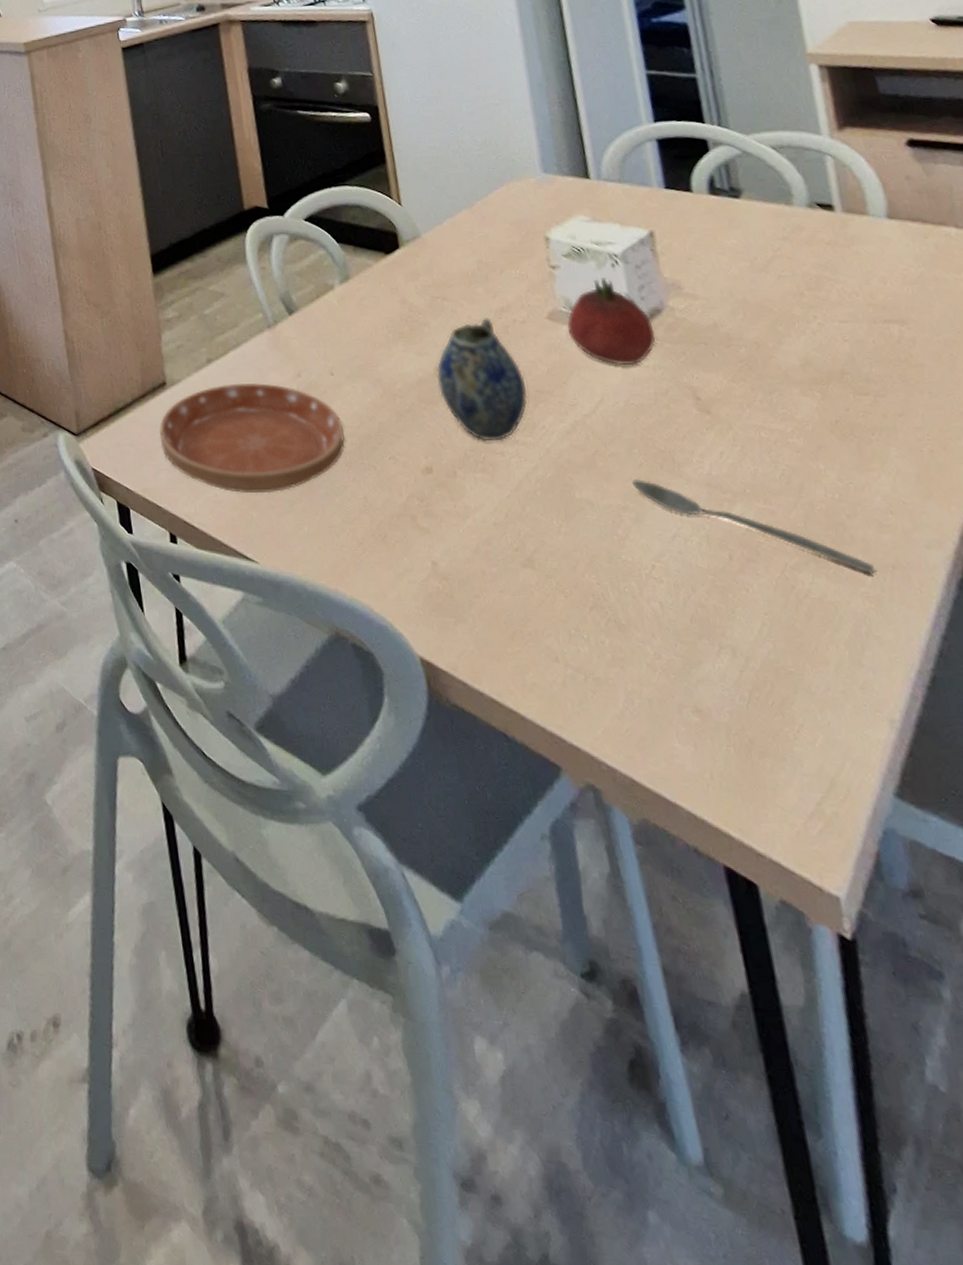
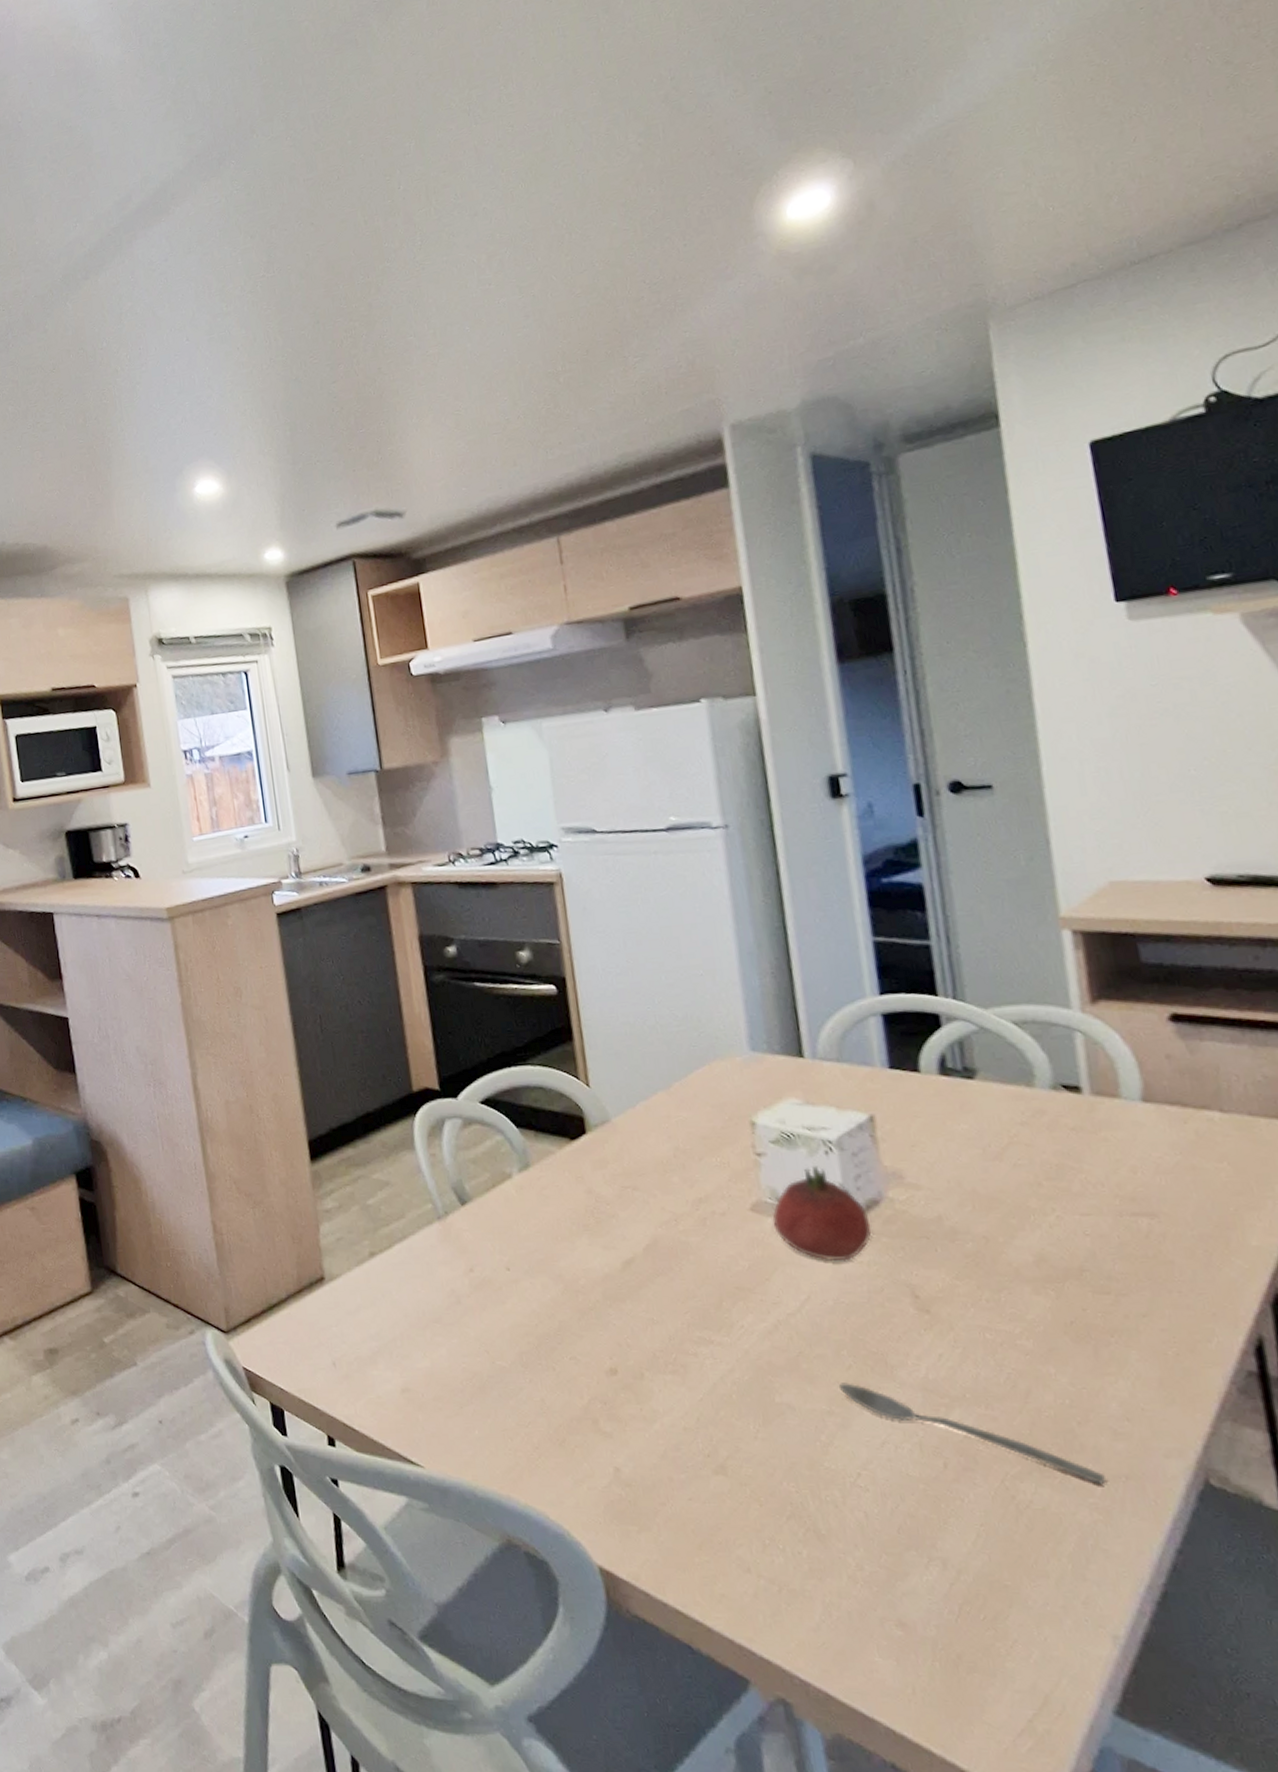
saucer: present [159,382,345,494] -> none [317,1277,521,1395]
teapot: present [436,318,528,442] -> none [624,1209,726,1342]

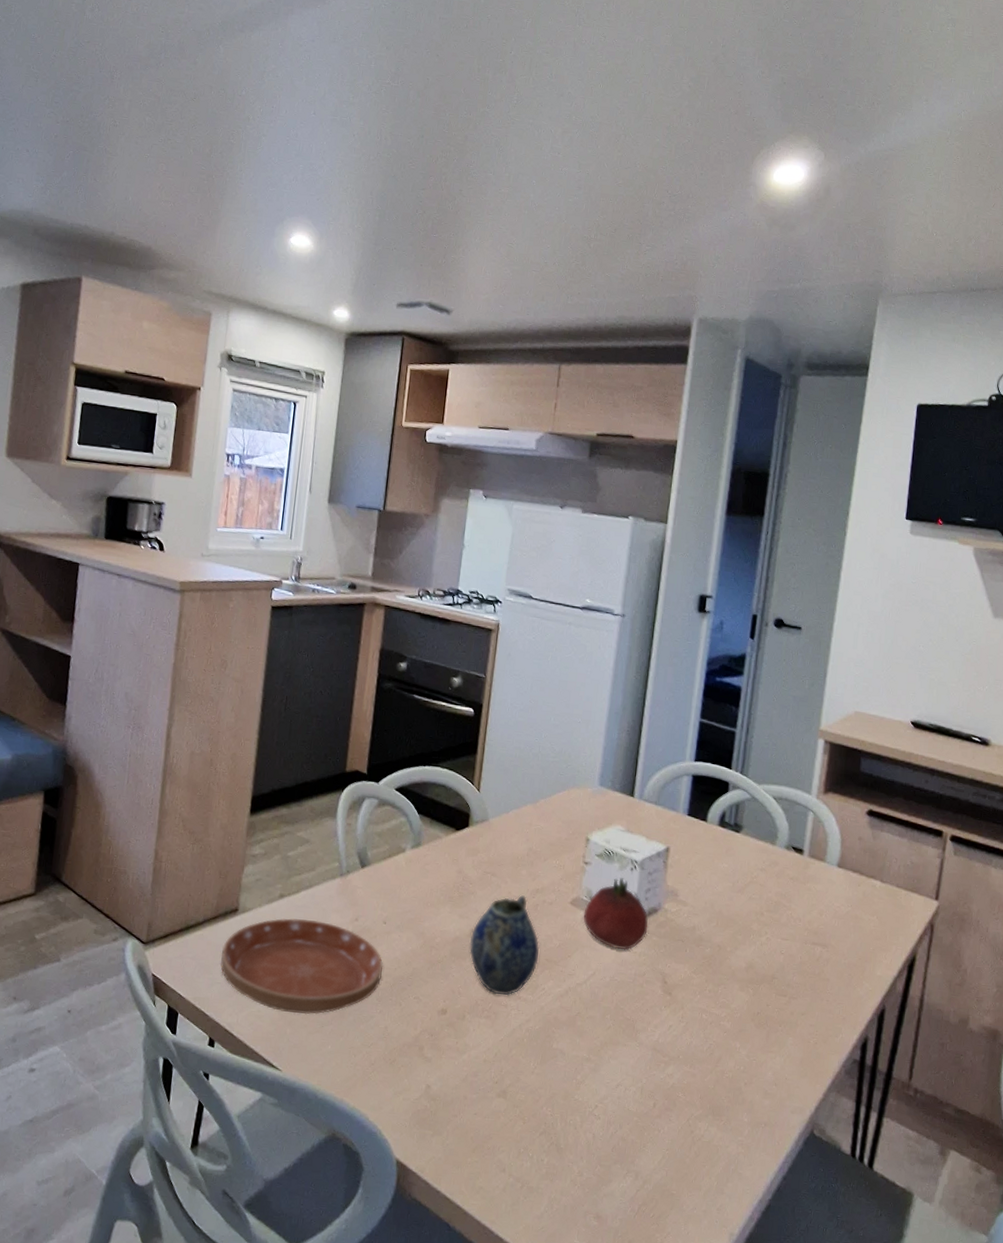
saucer: none [317,1277,521,1395] -> present [220,918,384,1015]
teapot: none [624,1209,726,1342] -> present [469,895,540,996]
spoon: present [839,1383,1106,1484] -> none [599,1038,752,1128]

